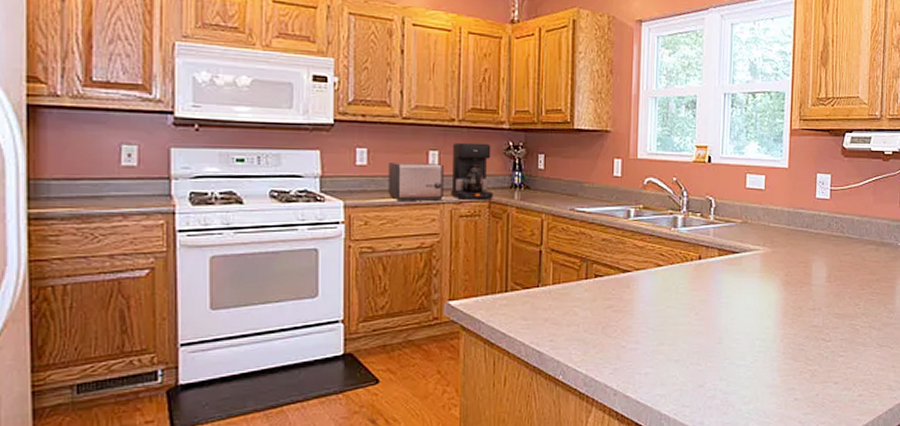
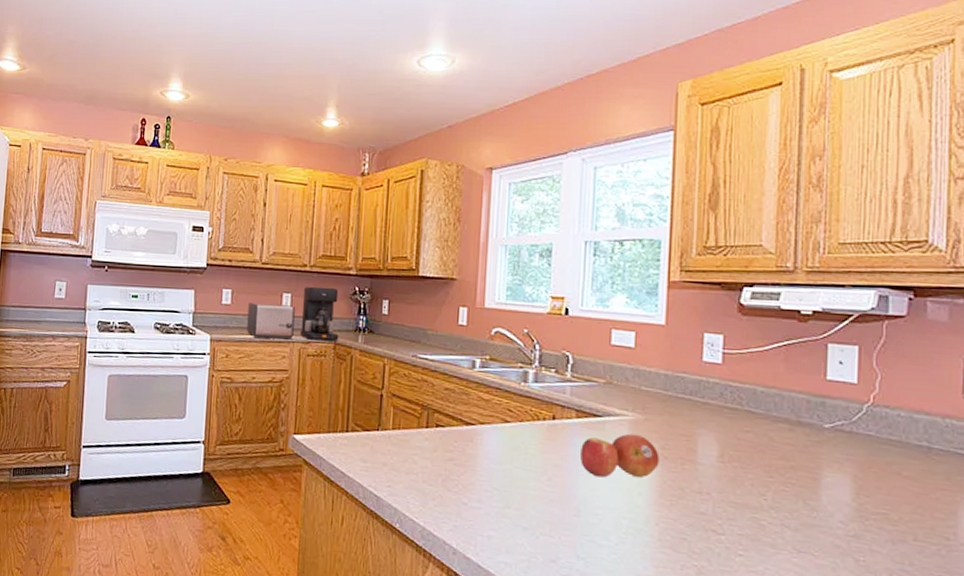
fruit: none [722,272,753,307] -> present [580,437,619,478]
fruit: none [747,265,784,303] -> present [611,433,660,478]

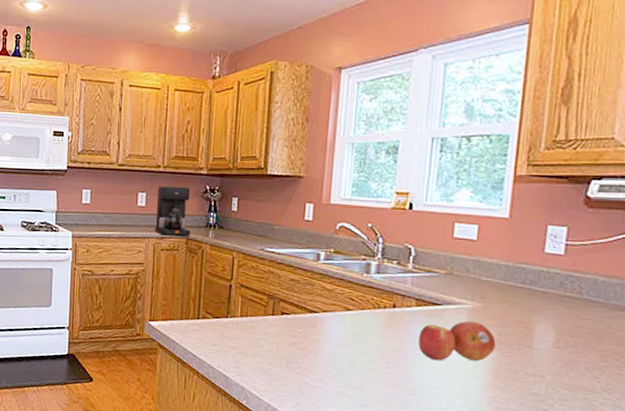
toaster: present [247,303,295,340] -> none [105,202,150,236]

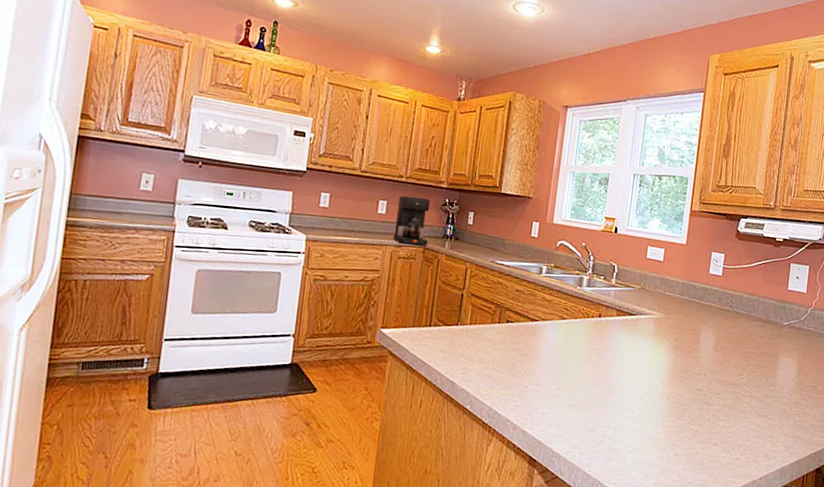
fruit: present [418,324,456,361] -> none [617,332,646,364]
fruit: present [449,321,496,362] -> none [641,329,674,364]

